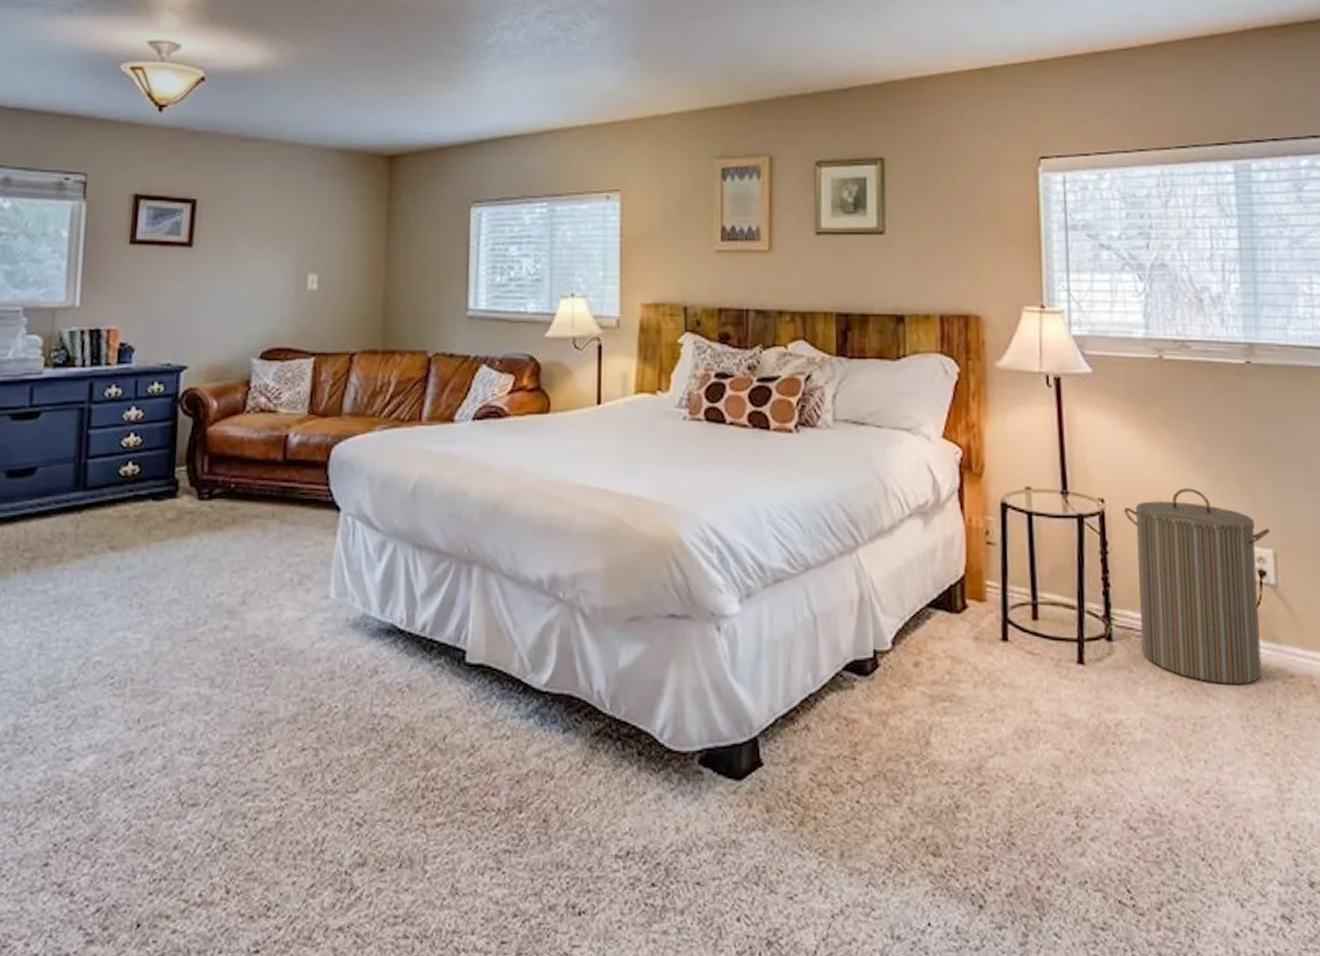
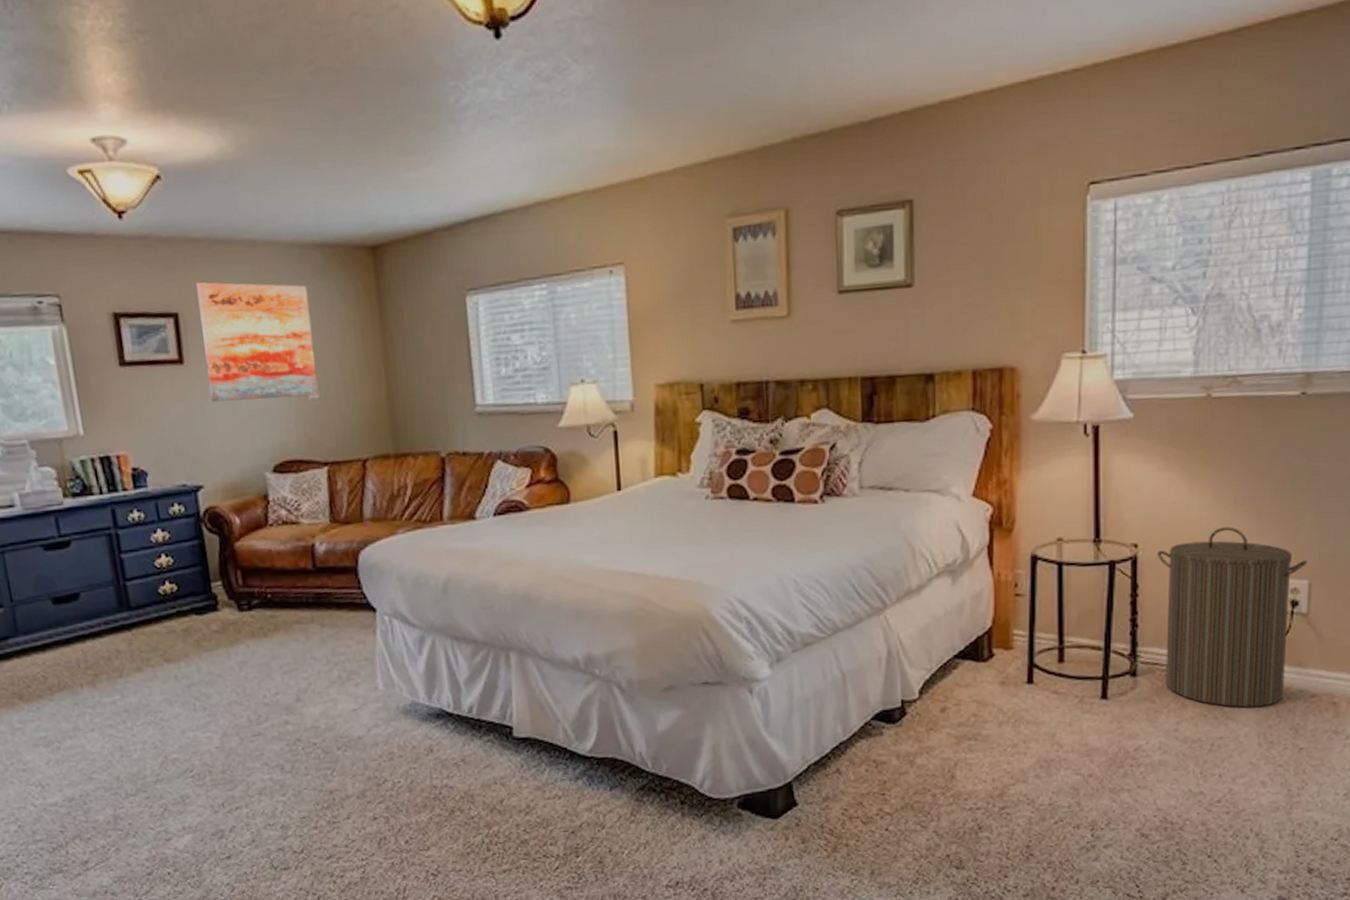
wall art: none [212,173,323,288] -> present [196,281,318,402]

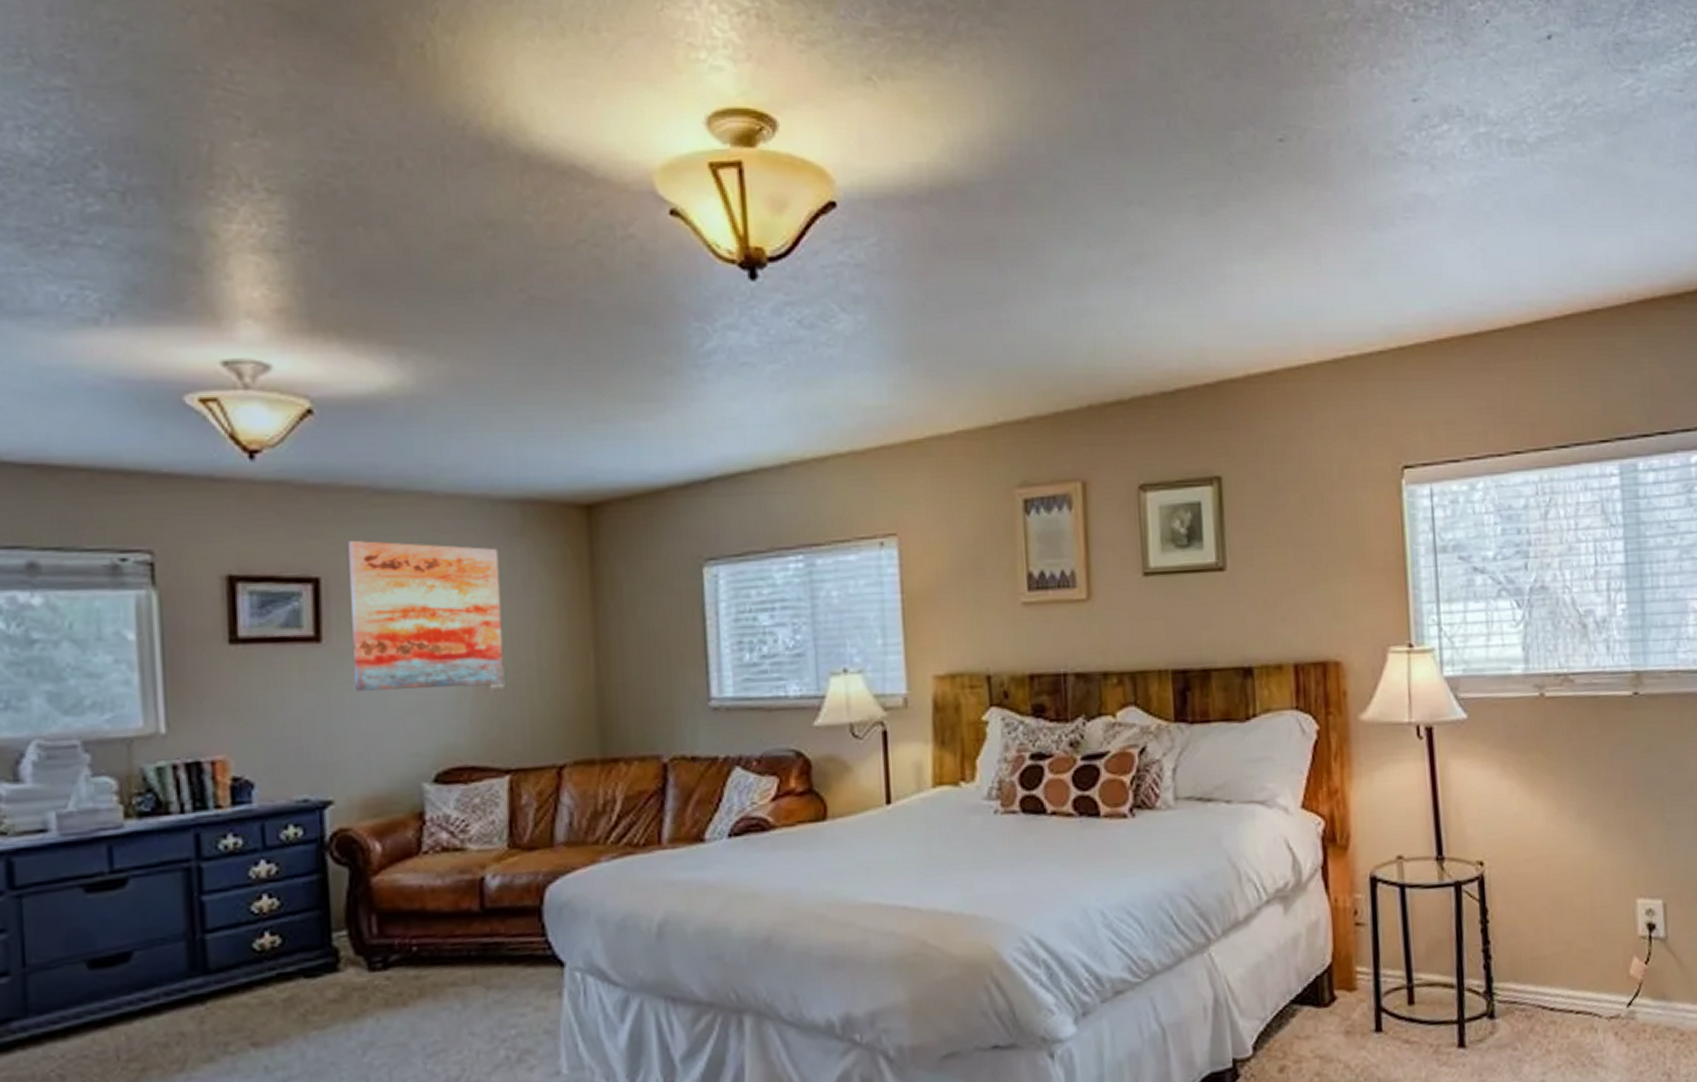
laundry hamper: present [1157,527,1308,708] -> none [1505,840,1660,1052]

